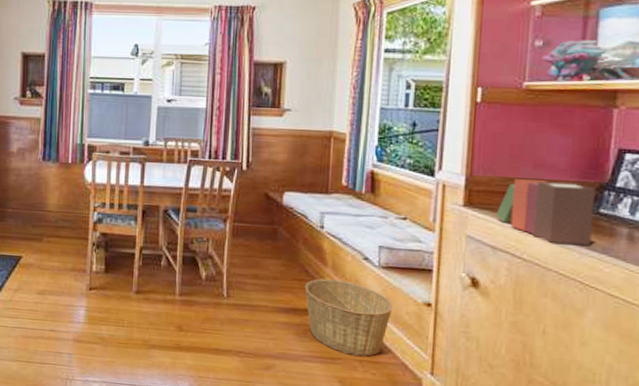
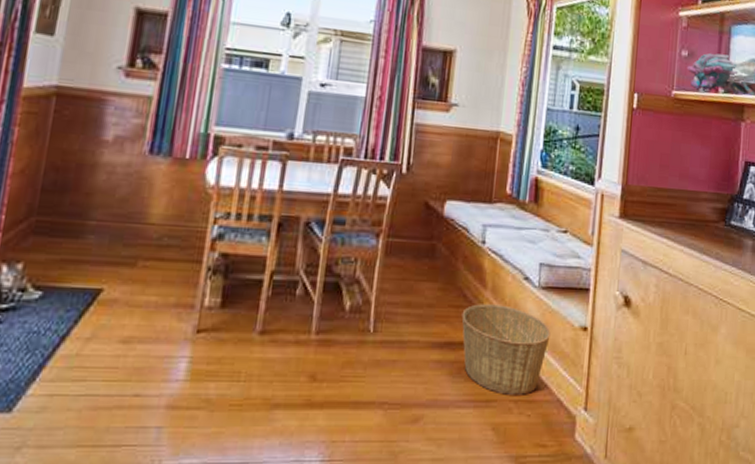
books: present [496,179,596,246] -> none [647,189,728,259]

